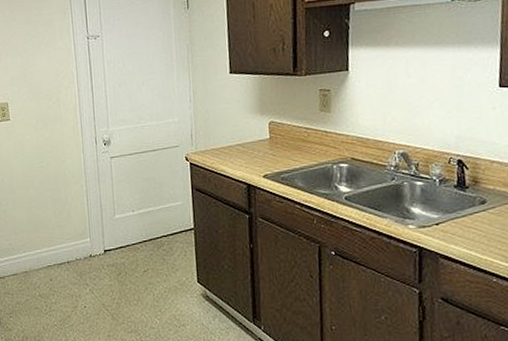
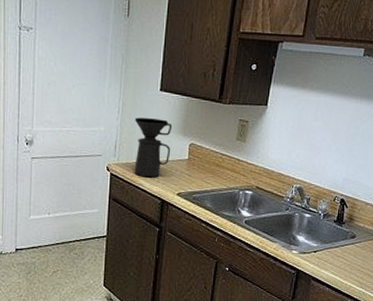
coffee maker: none [208,101,250,162] -> present [134,117,173,177]

